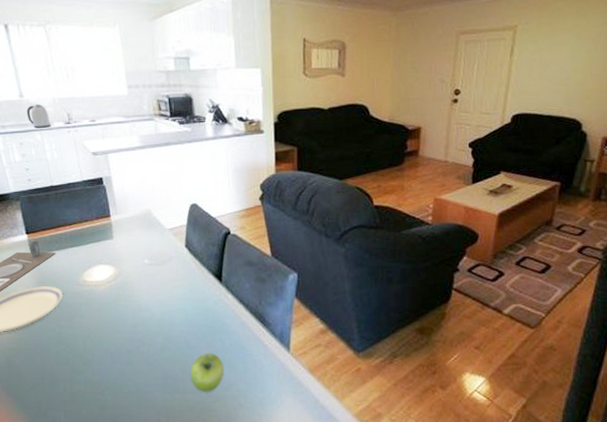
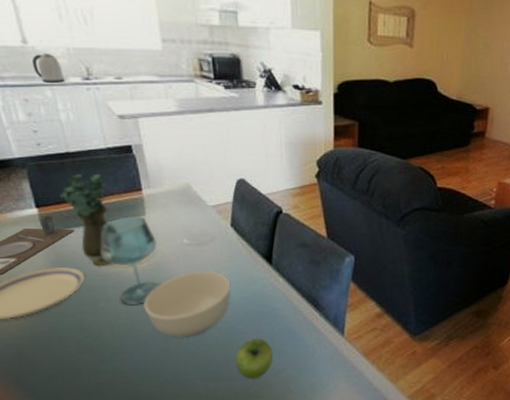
vase: none [44,200,84,284] -> present [58,170,111,266]
wine glass: none [76,239,125,320] -> present [100,215,160,304]
bowl: none [111,288,186,350] -> present [143,270,231,337]

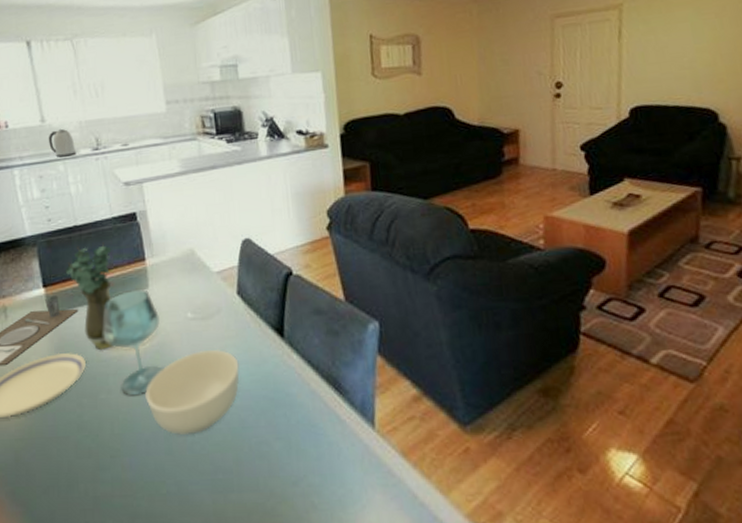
fruit: present [235,339,273,378] -> none [247,434,291,489]

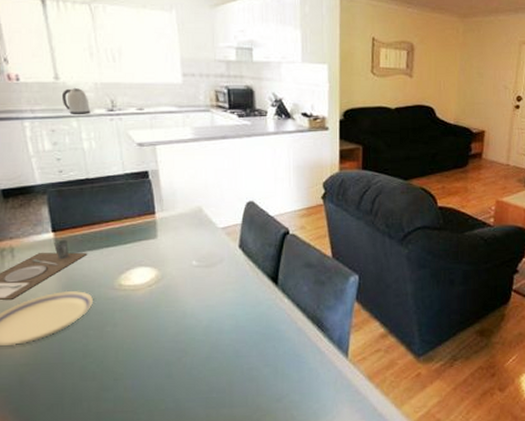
vase: present [65,242,113,350] -> none [75,195,123,289]
wine glass: present [103,288,163,395] -> none [111,238,167,328]
bowl: present [145,348,240,435] -> none [149,292,237,362]

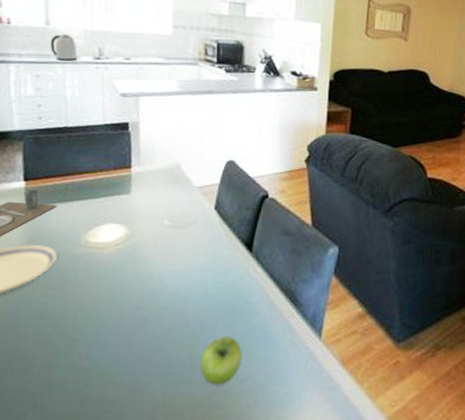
fruit: none [238,362,276,405] -> present [200,337,242,385]

